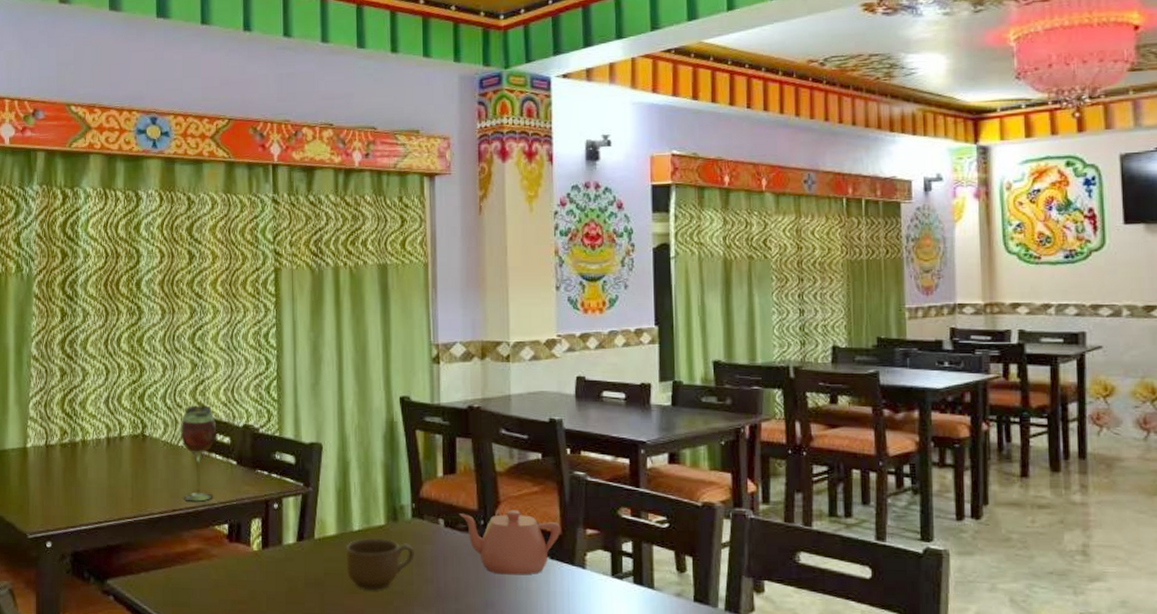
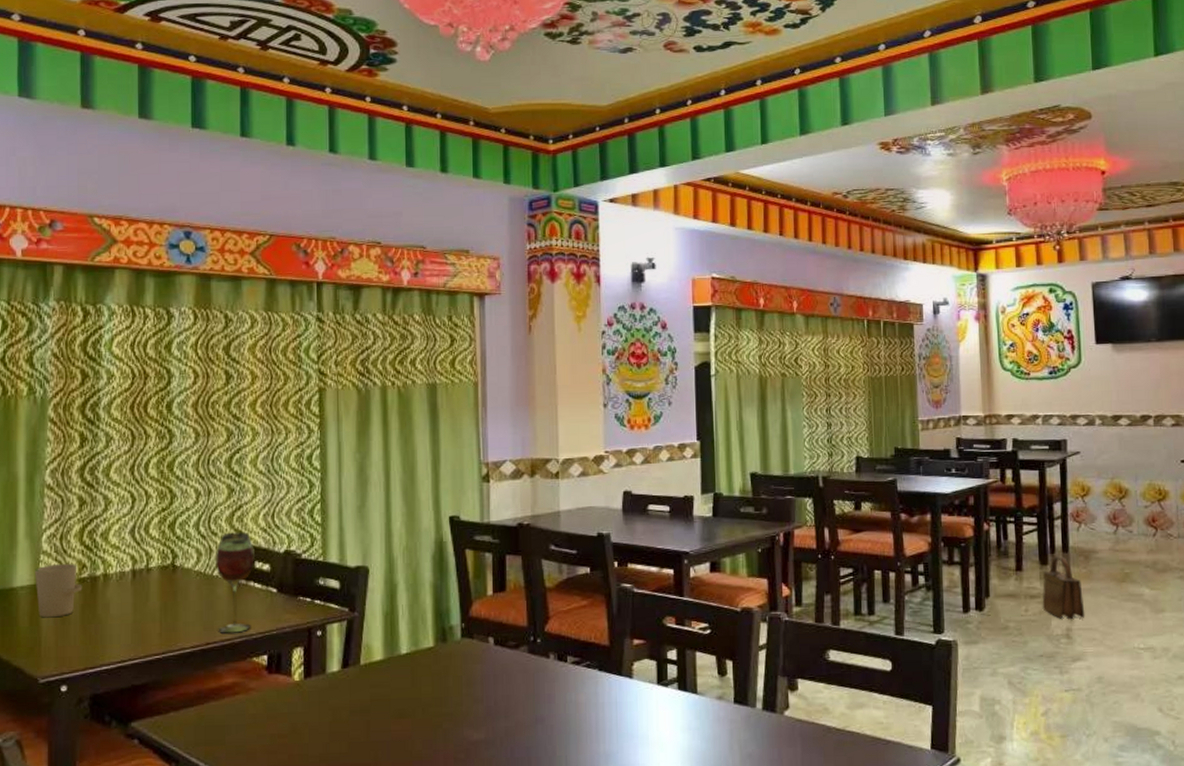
cup: none [23,429,64,479] -> present [35,563,83,618]
teacup: present [345,537,414,590] -> none [393,659,464,713]
teapot: present [459,509,561,575] -> none [509,624,609,689]
handbag: none [1052,463,1106,534] -> present [1042,556,1085,619]

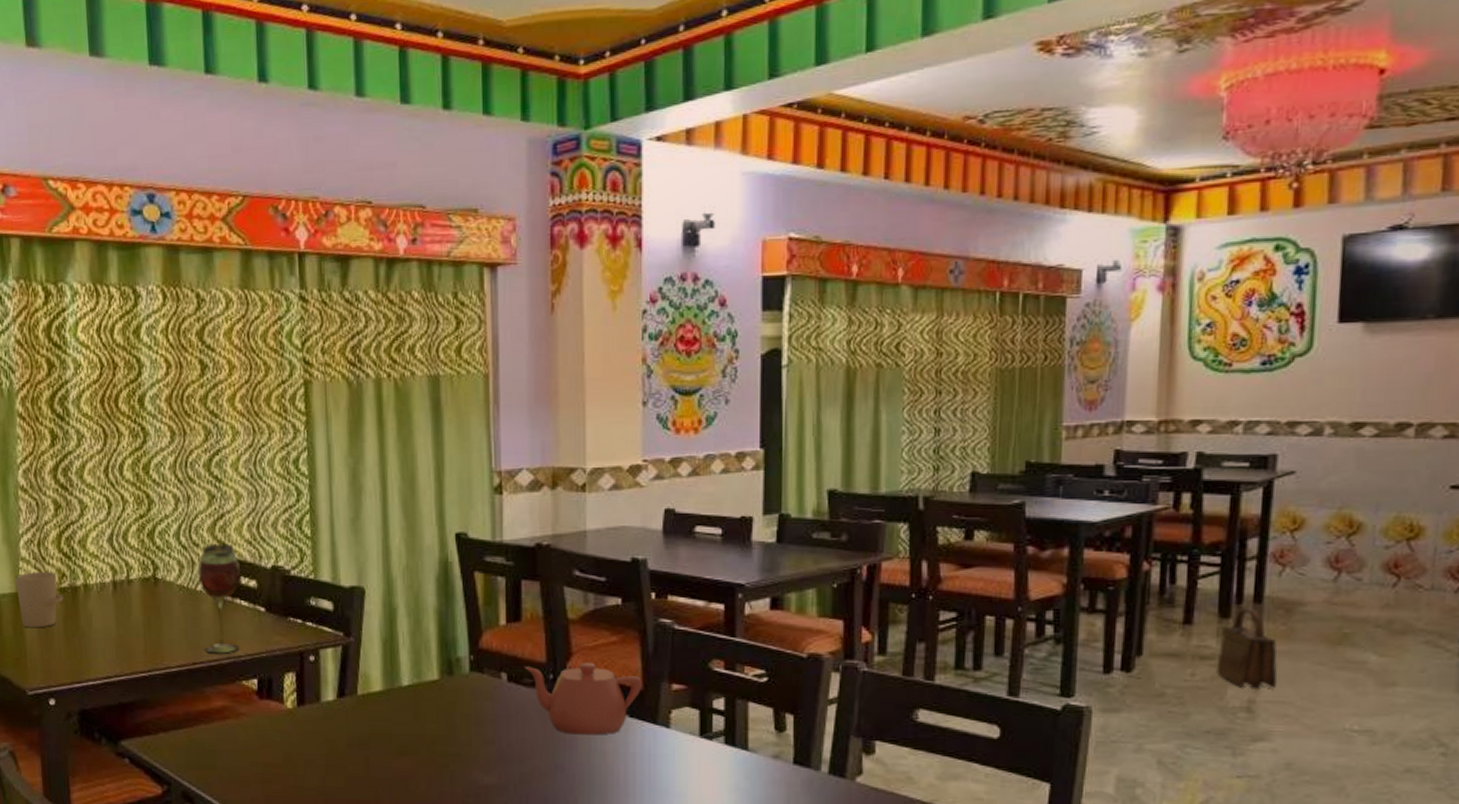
teapot: none [509,624,609,689] -> present [525,662,643,735]

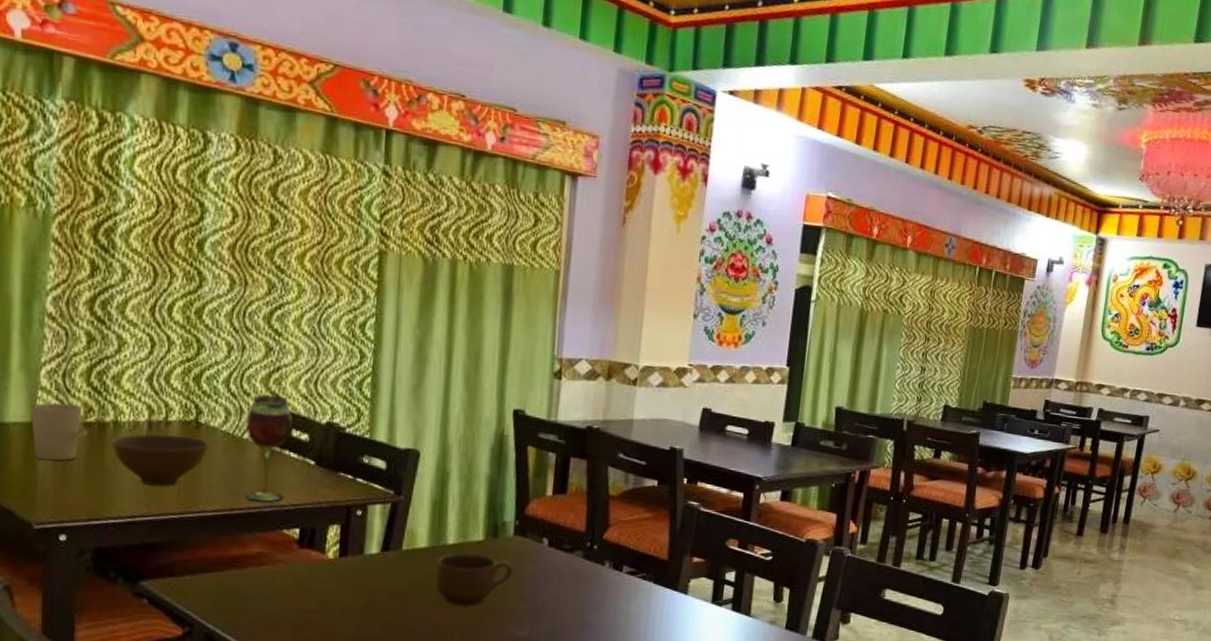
bowl: none [84,593,168,645] -> present [111,434,210,486]
teacup: none [393,693,473,751] -> present [436,552,513,605]
teapot: present [525,662,643,735] -> none [565,533,669,598]
handbag: present [1216,608,1278,688] -> none [1094,526,1135,587]

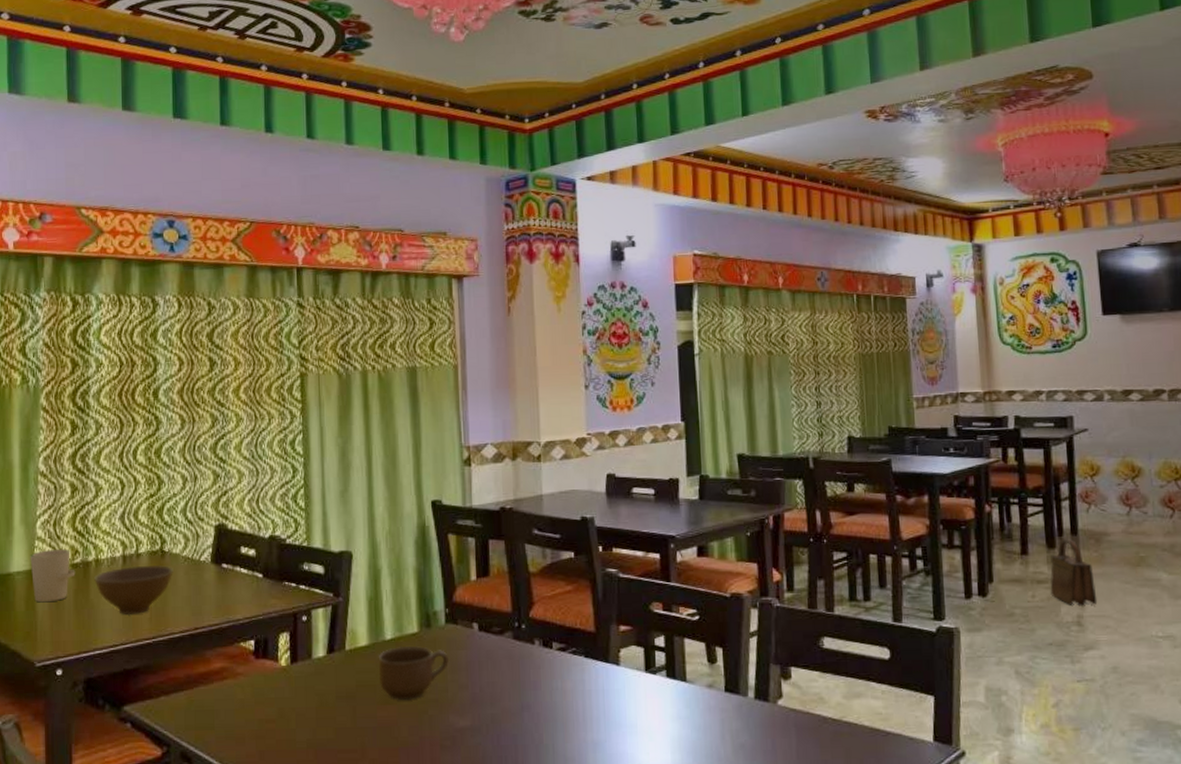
wineglass: present [245,394,292,502] -> none [203,517,240,618]
handbag: none [1094,526,1135,587] -> present [1049,539,1098,605]

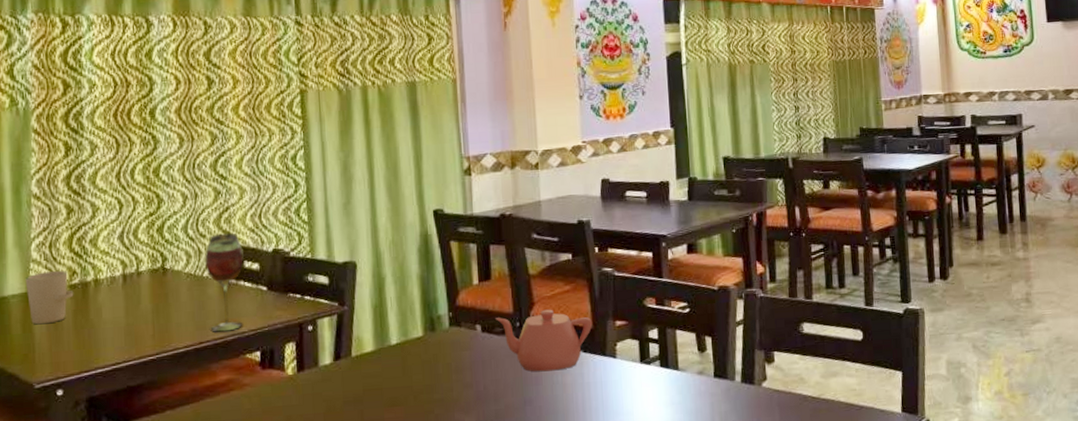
bowl: present [94,564,173,614] -> none [94,282,176,333]
wineglass: none [203,517,240,618] -> present [205,233,244,332]
teacup: present [378,645,449,700] -> none [384,348,453,401]
teapot: none [493,610,595,676] -> present [495,309,593,372]
handbag: present [1049,539,1098,605] -> none [1002,225,1043,284]

